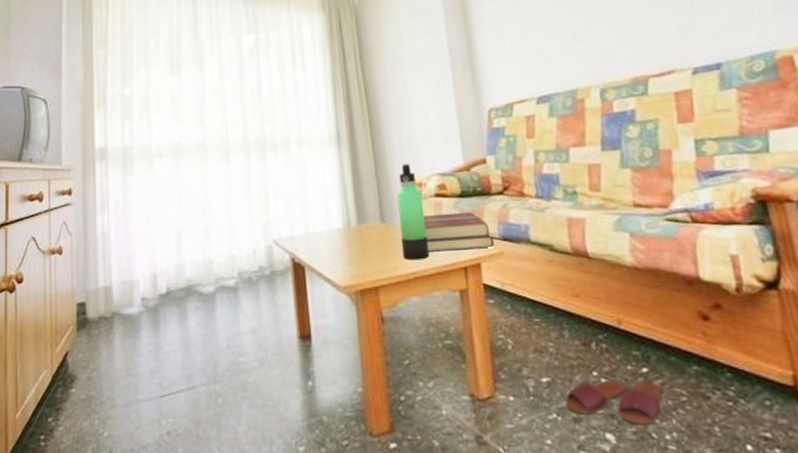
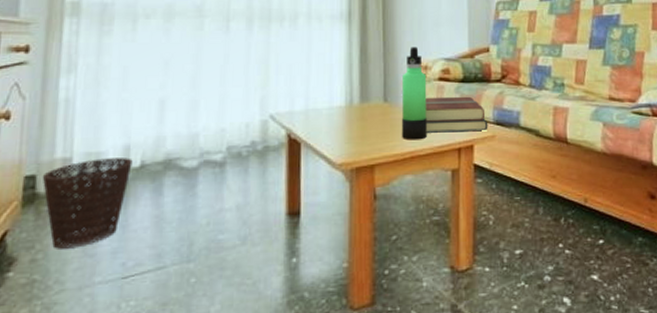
basket: none [90,285,160,369] -> present [42,158,133,249]
slippers: present [565,379,662,425] -> none [533,250,612,289]

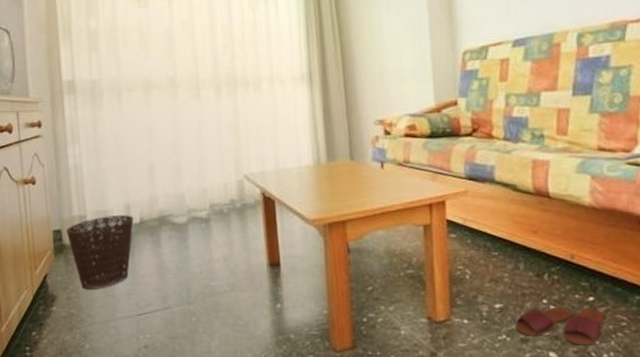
thermos bottle: present [402,46,427,140] -> none [367,104,396,197]
books: present [425,96,488,133] -> none [392,151,460,189]
slippers: none [533,250,612,289] -> present [515,306,604,346]

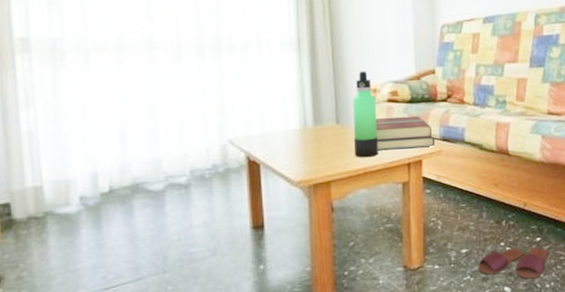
basket: present [66,215,134,290] -> none [16,184,102,267]
thermos bottle: none [367,104,396,197] -> present [353,71,378,158]
books: none [392,151,460,189] -> present [376,115,435,151]

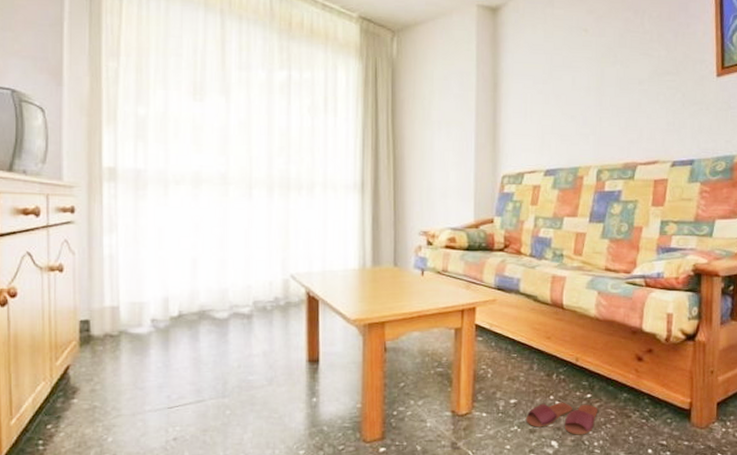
thermos bottle: present [353,71,378,158] -> none [410,216,434,301]
books: present [376,115,435,151] -> none [432,263,490,296]

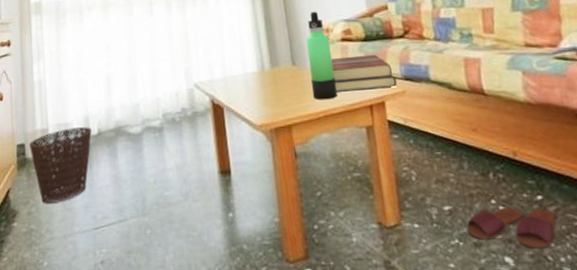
basket: none [94,308,171,382] -> present [29,127,92,204]
thermos bottle: none [410,216,434,301] -> present [306,11,337,100]
books: none [432,263,490,296] -> present [331,54,398,92]

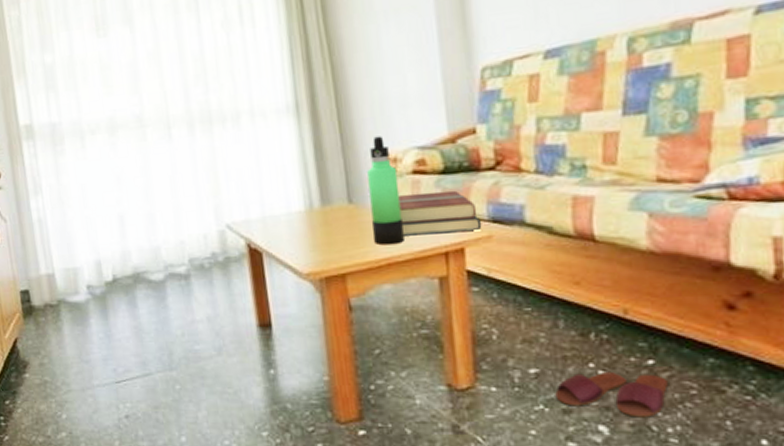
basket: present [29,127,92,204] -> none [33,272,106,355]

